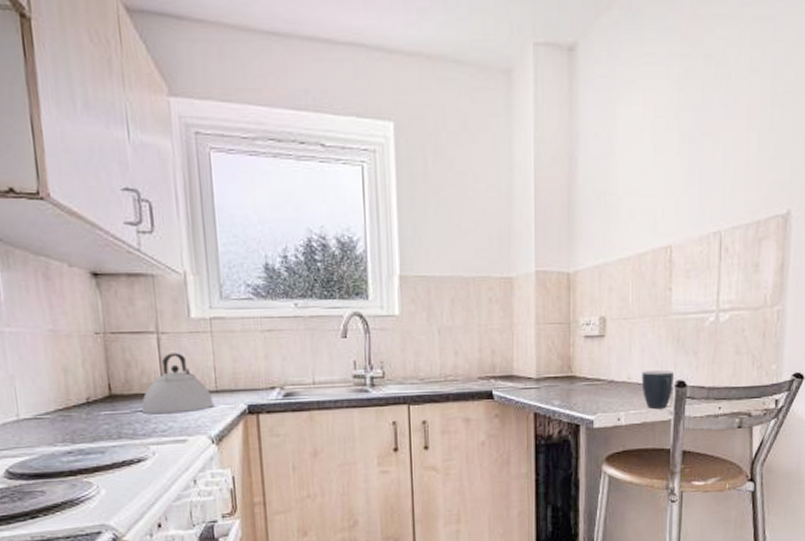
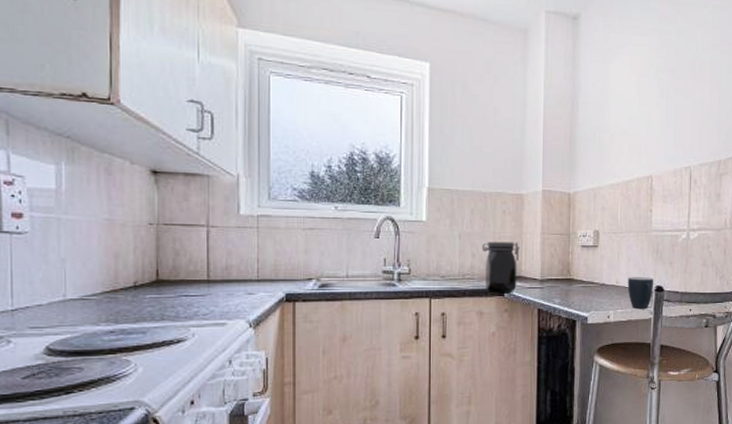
kettle: present [141,353,214,415] -> none [185,244,254,299]
jar: none [466,335,511,397] -> present [482,241,520,294]

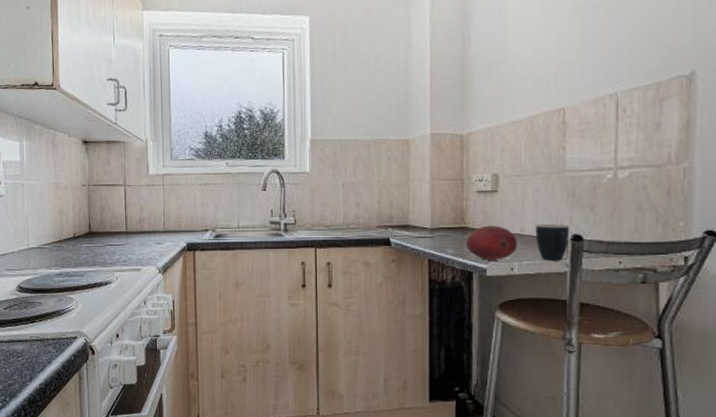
jar: present [482,241,520,294] -> none [367,189,407,243]
fruit: none [571,277,613,309] -> present [467,225,518,260]

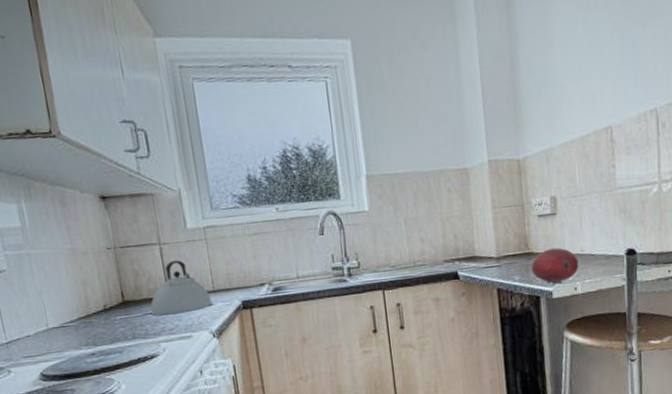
kettle: none [110,201,162,248] -> present [150,260,213,316]
mug: present [535,223,570,262] -> none [593,240,625,278]

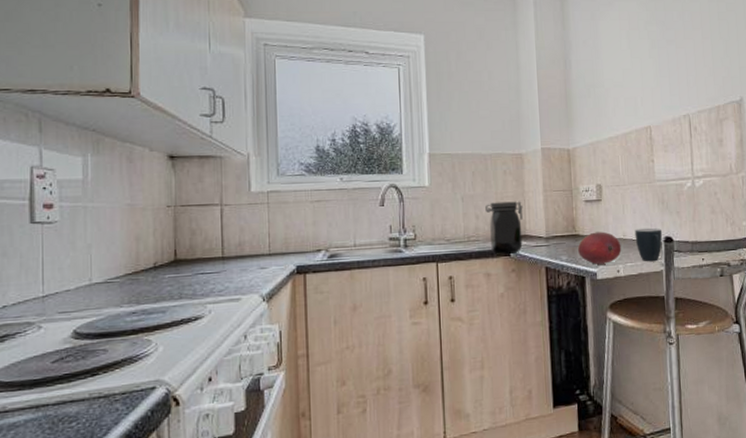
kettle: present [150,260,213,316] -> none [202,221,267,276]
jar: none [430,220,472,278] -> present [485,201,523,254]
mug: none [593,240,625,278] -> present [634,227,663,262]

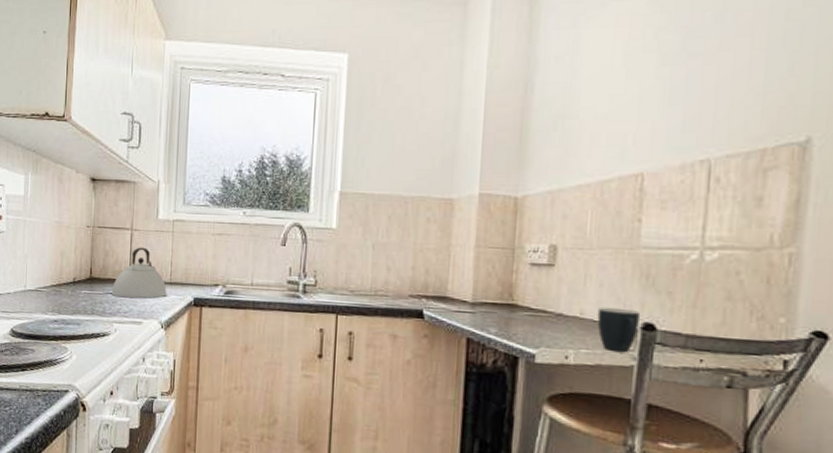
kettle: none [202,221,267,276] -> present [111,247,167,299]
jar: present [485,201,523,254] -> none [399,254,447,316]
fruit: present [578,231,622,265] -> none [513,304,575,346]

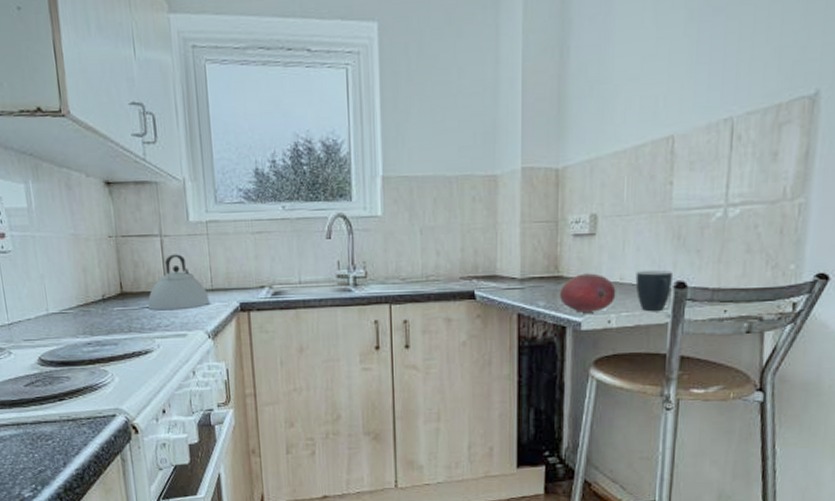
fruit: none [513,304,575,346] -> present [560,273,616,313]

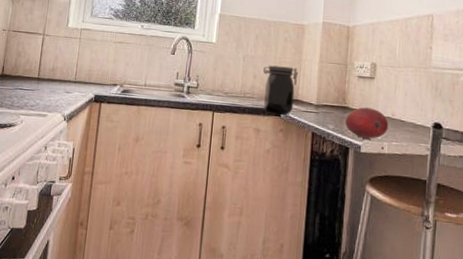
kettle: present [147,254,210,311] -> none [20,50,72,95]
jar: none [448,234,494,297] -> present [263,65,298,115]
mug: present [635,269,674,312] -> none [403,110,432,145]

